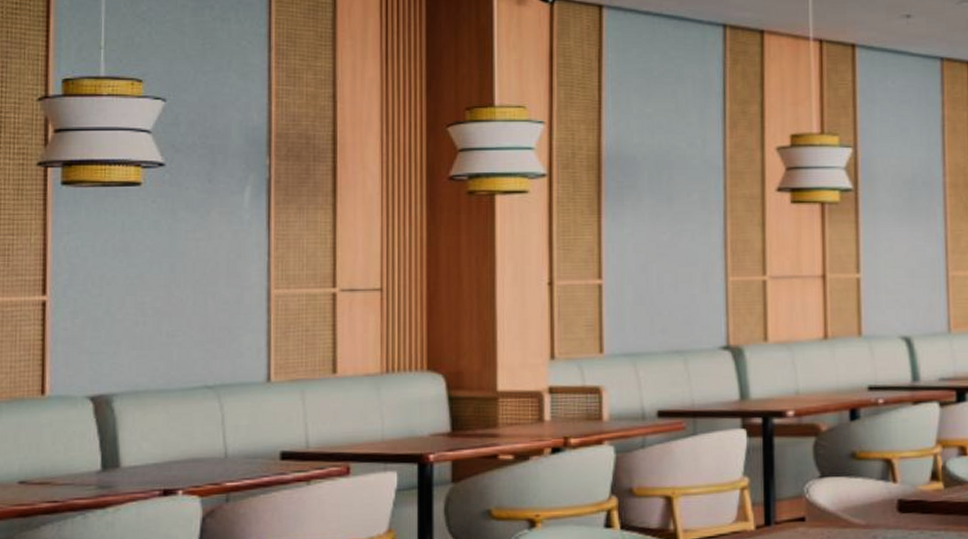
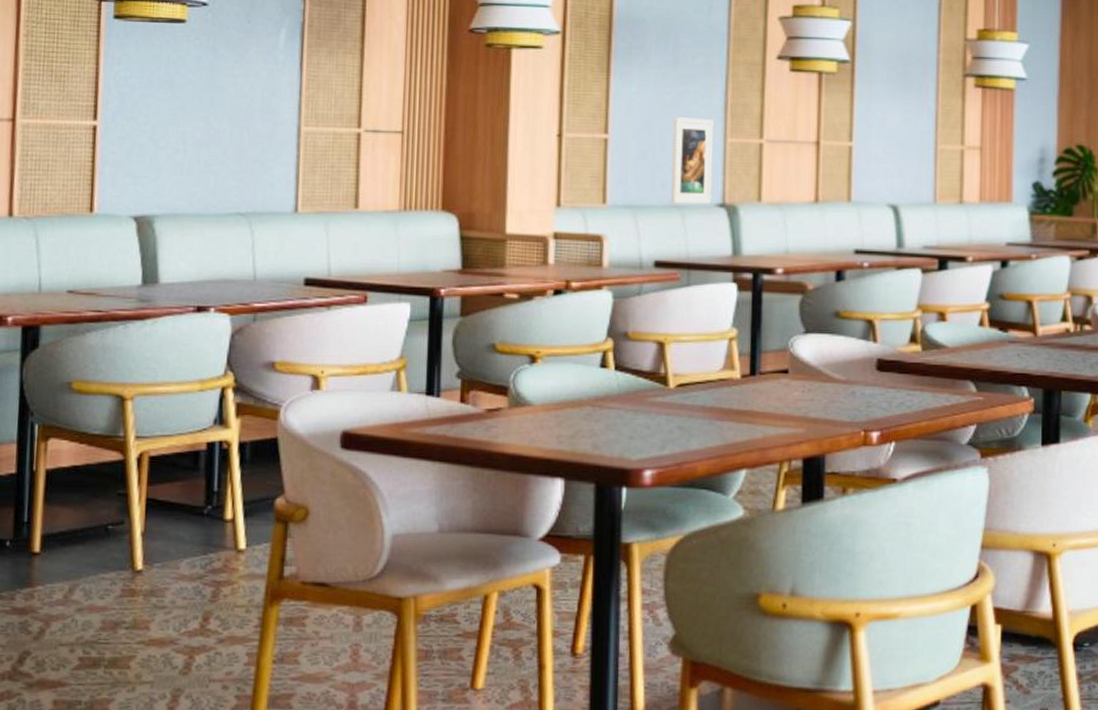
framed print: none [671,257,714,349] -> present [671,117,713,205]

